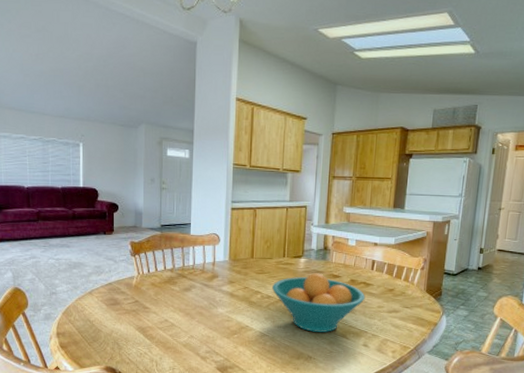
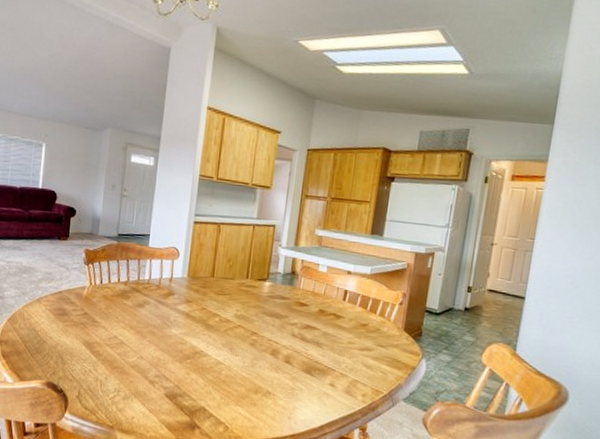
fruit bowl: present [272,273,366,332] -> none [232,299,335,366]

